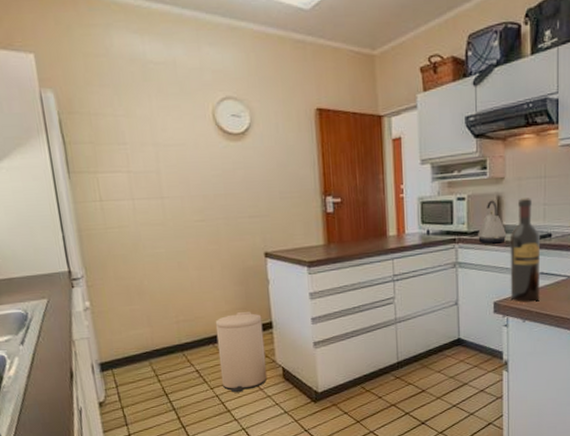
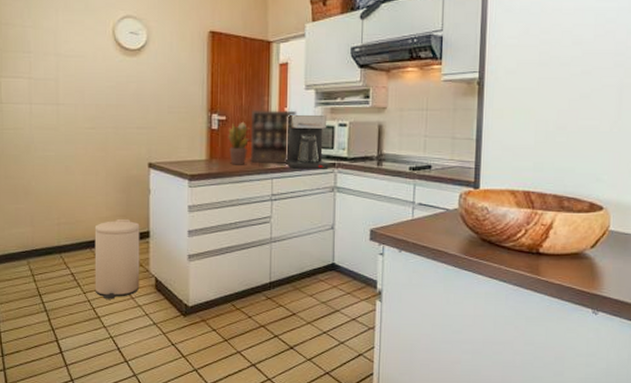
potted plant: none [344,202,369,249] -> present [228,121,251,167]
spice rack: none [367,187,414,246] -> present [251,110,297,164]
coffee maker: none [404,190,449,249] -> present [285,114,329,170]
kettle: present [478,200,507,245] -> none [358,128,387,172]
wine bottle: present [510,198,541,303] -> none [387,129,421,232]

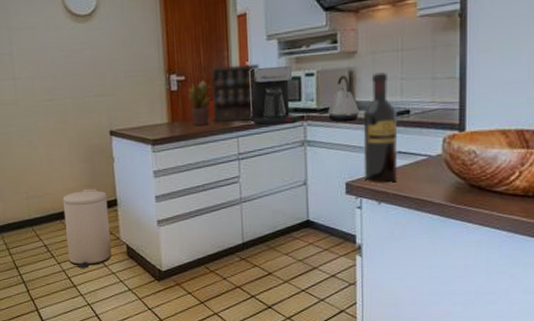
kettle: none [358,128,387,172] -> present [328,75,360,123]
wine bottle: none [387,129,421,232] -> present [363,72,398,184]

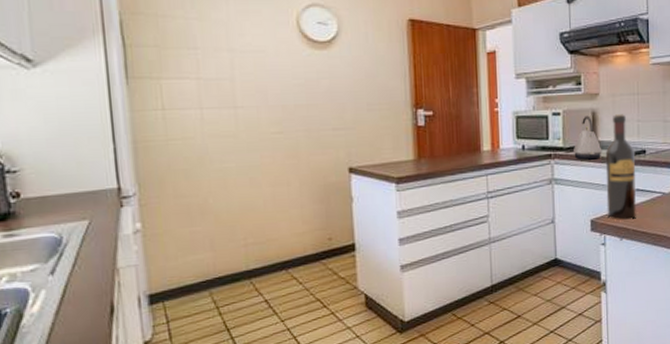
pedal bin: present [62,189,112,268] -> none [289,233,348,325]
potted plant: present [188,80,213,127] -> none [436,116,462,165]
spice rack: present [211,63,260,124] -> none [460,101,509,161]
coffee maker: present [250,66,297,126] -> none [499,105,545,164]

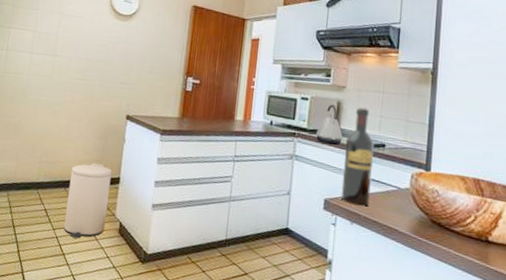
pedal bin: none [289,233,348,325] -> present [63,163,112,239]

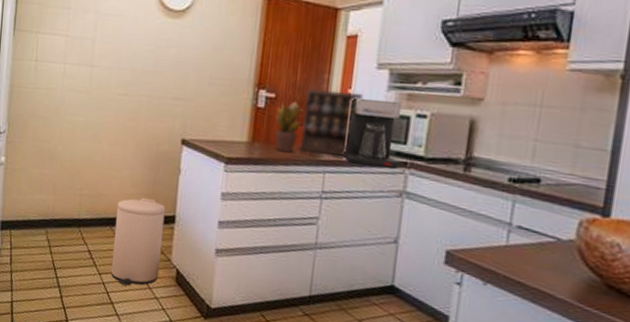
potted plant: none [199,85,221,127] -> present [275,100,304,154]
spice rack: none [218,77,264,128] -> present [300,88,364,156]
coffee maker: none [249,85,291,139] -> present [342,98,402,170]
kettle: present [316,104,343,146] -> none [437,123,477,180]
wine bottle: present [340,107,375,207] -> none [469,127,525,263]

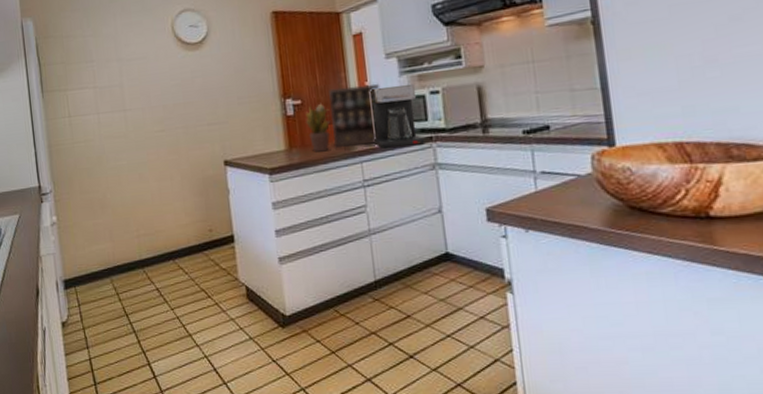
pedal bin: present [110,198,166,286] -> none [175,224,230,315]

